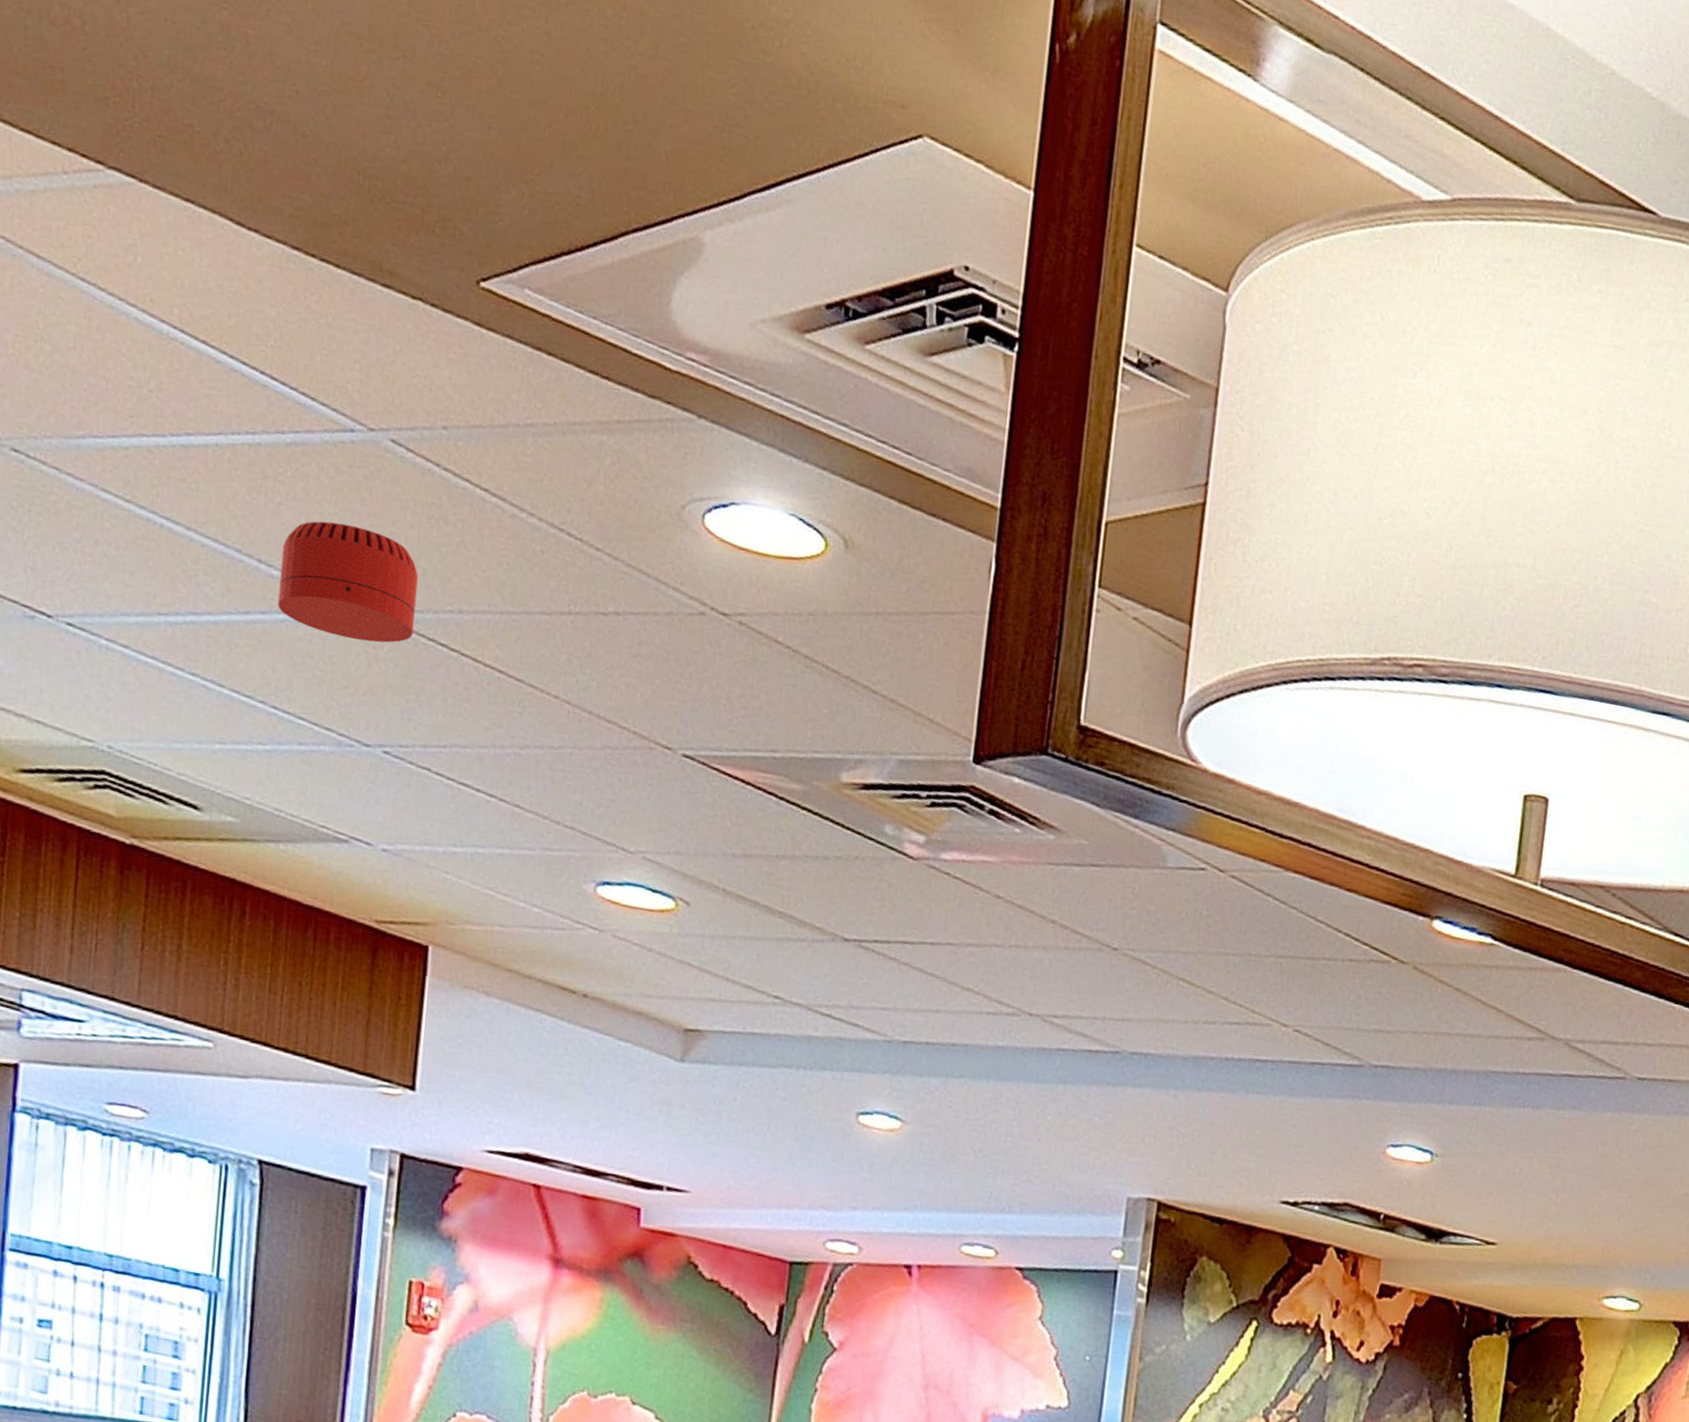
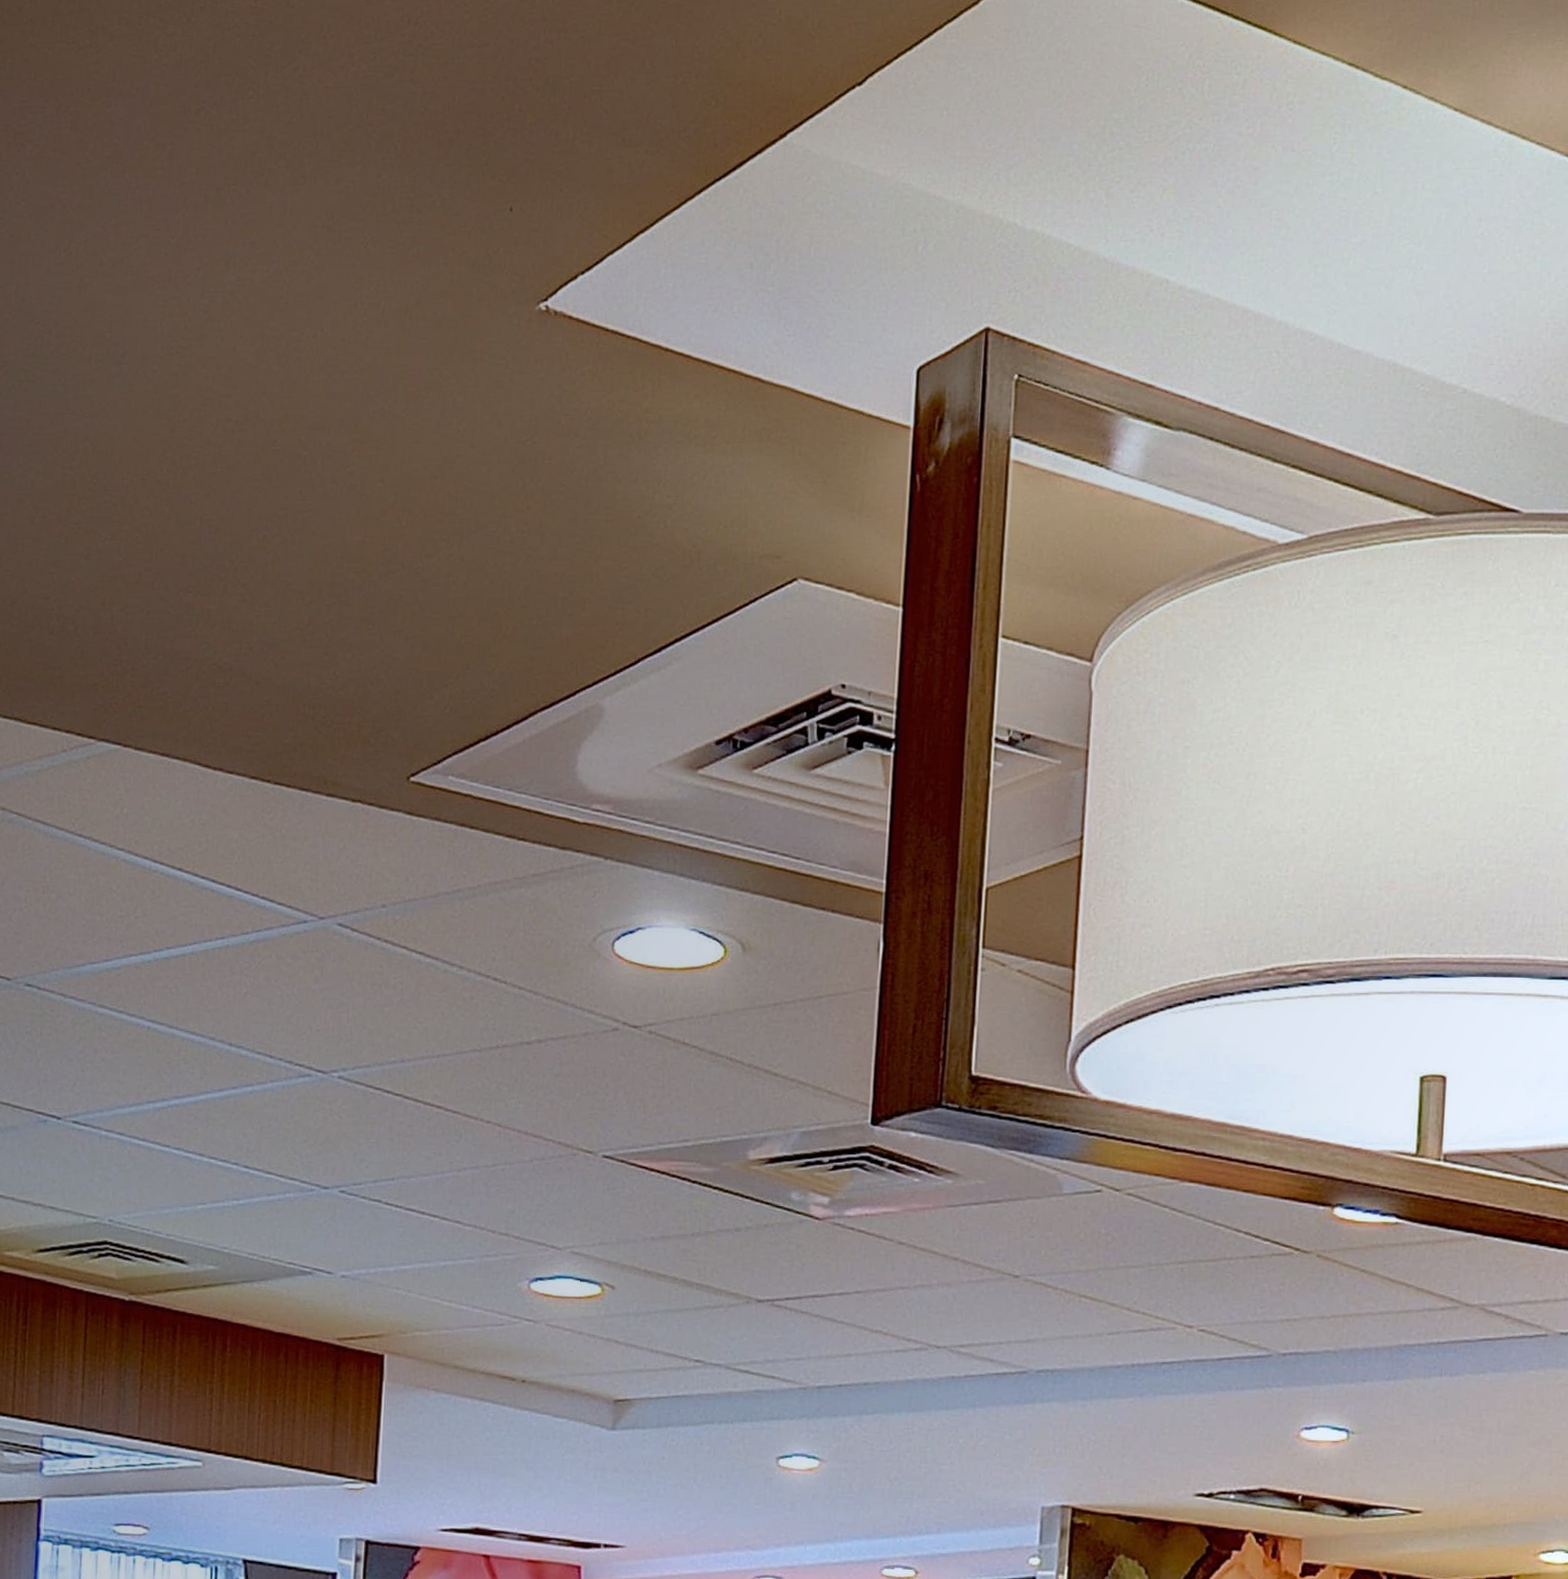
smoke detector: present [278,521,418,643] -> none [247,1001,365,1098]

